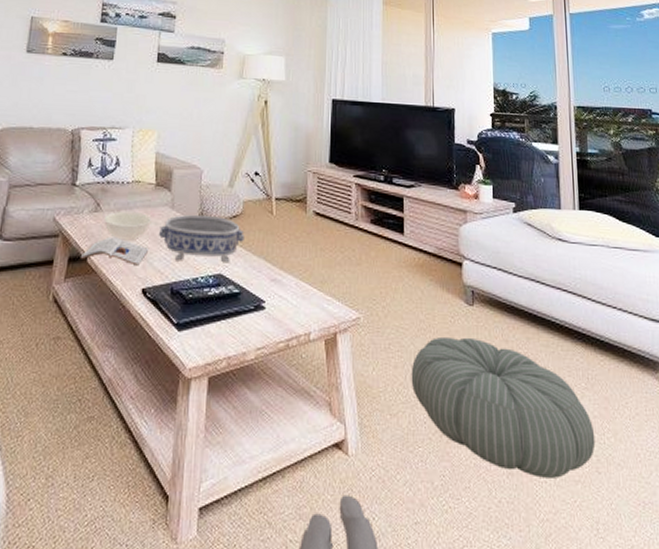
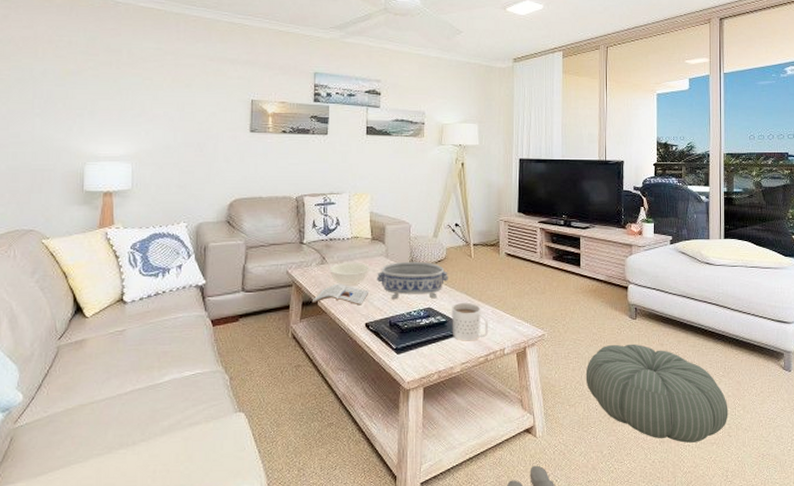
mug: none [246,269,292,321] -> present [452,302,489,341]

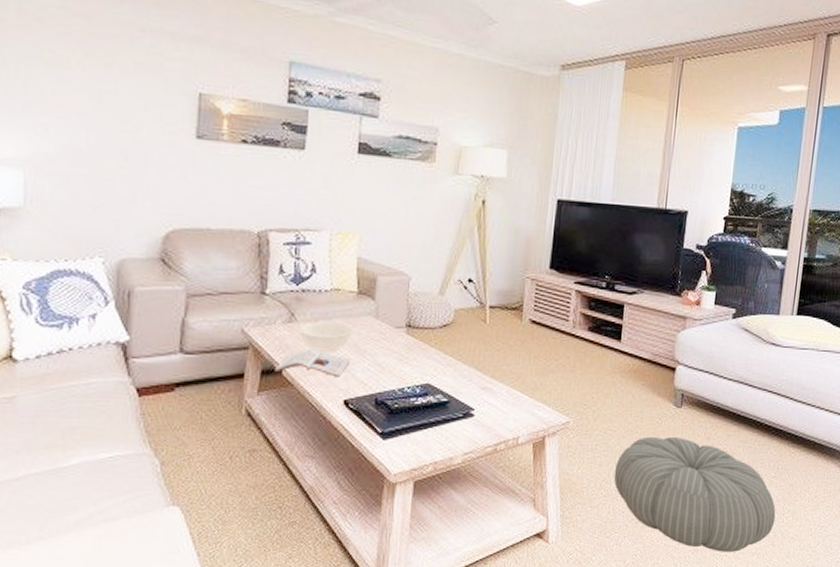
decorative bowl: present [376,261,448,300] -> none [360,323,455,373]
mug: present [452,302,489,341] -> none [454,378,502,427]

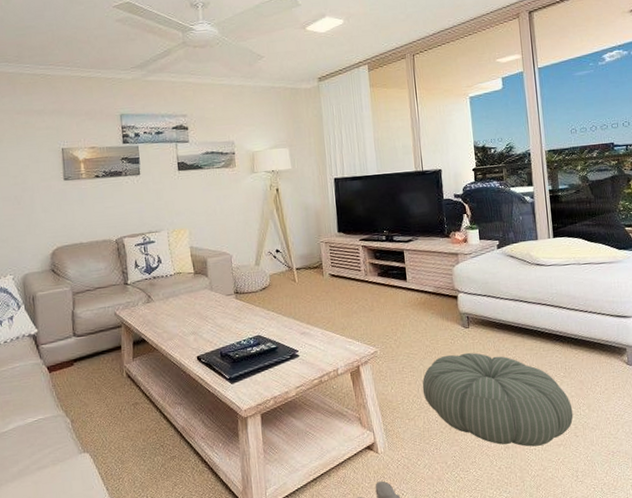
magazine: present [274,348,351,377] -> none [142,320,198,341]
bowl: present [299,321,353,353] -> none [156,297,195,323]

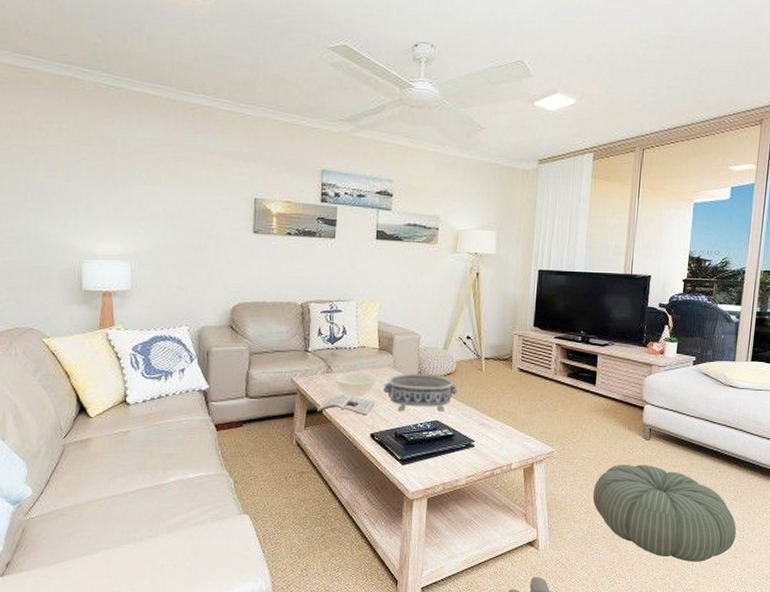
magazine: none [142,320,198,341] -> present [316,393,376,416]
bowl: none [156,297,195,323] -> present [335,372,376,397]
decorative bowl: none [203,290,275,331] -> present [382,373,457,412]

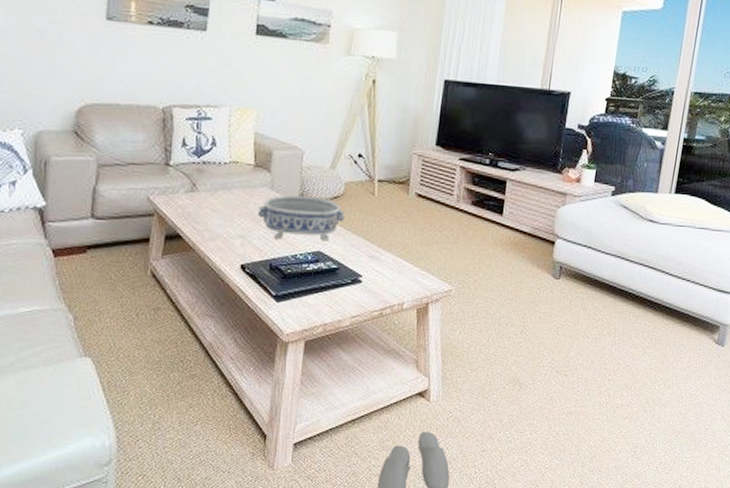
magazine: present [316,393,376,416] -> none [177,216,248,244]
bowl: present [335,372,376,397] -> none [200,191,250,221]
pouf: present [592,464,737,562] -> none [493,305,649,416]

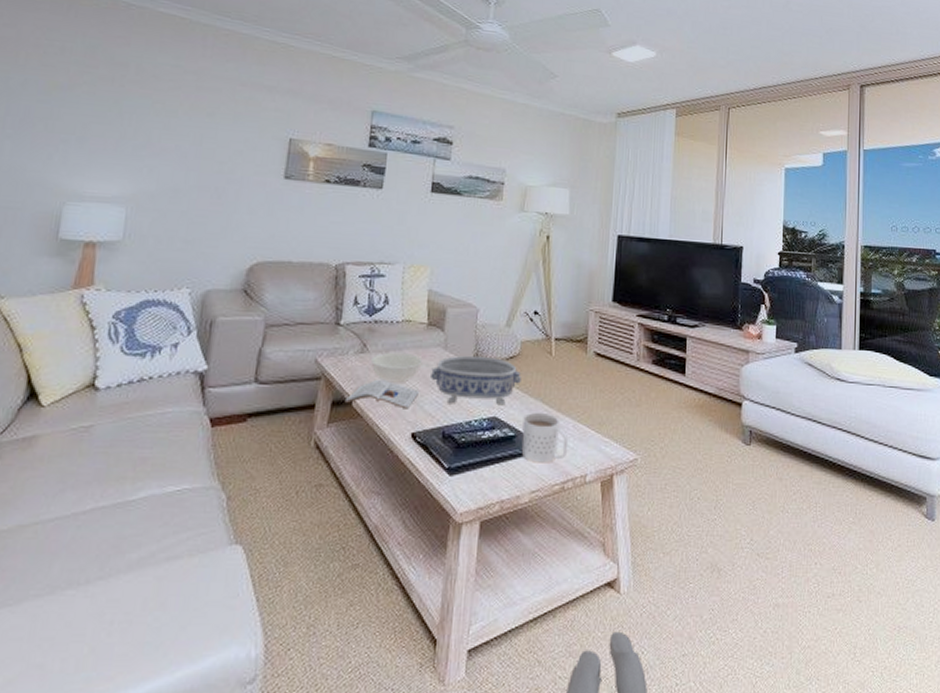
magazine: none [177,216,248,244] -> present [344,379,420,409]
bowl: none [200,191,250,221] -> present [371,352,423,384]
mug: none [343,247,388,293] -> present [521,412,569,463]

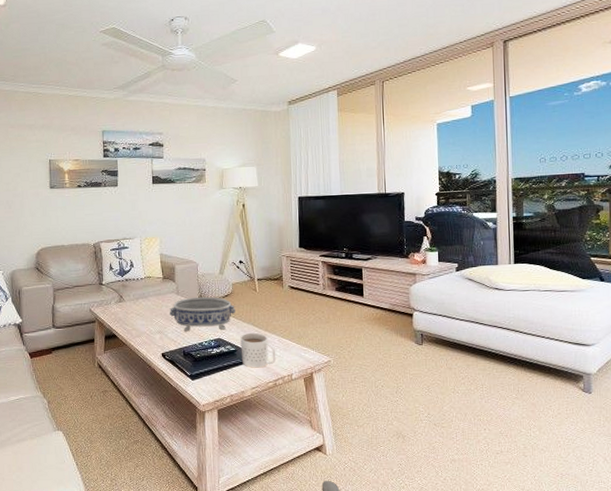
magazine: present [344,379,420,409] -> none [113,318,164,338]
bowl: present [371,352,423,384] -> none [127,299,163,322]

